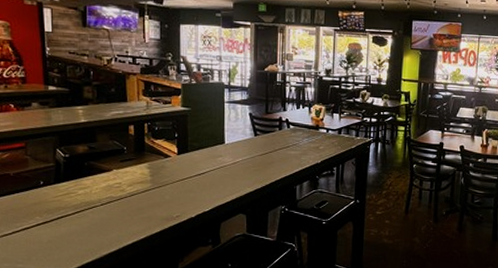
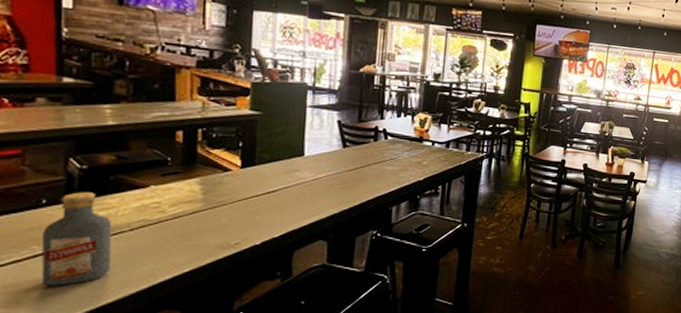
vodka: none [41,175,89,248] -> present [41,192,112,286]

